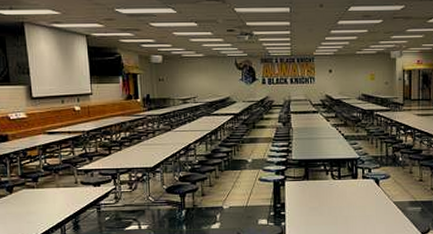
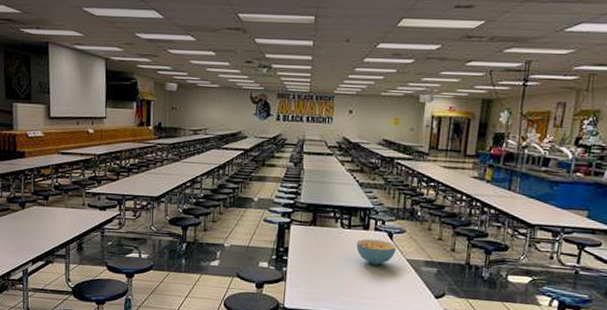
cereal bowl: none [347,186,384,210] -> present [356,238,397,265]

